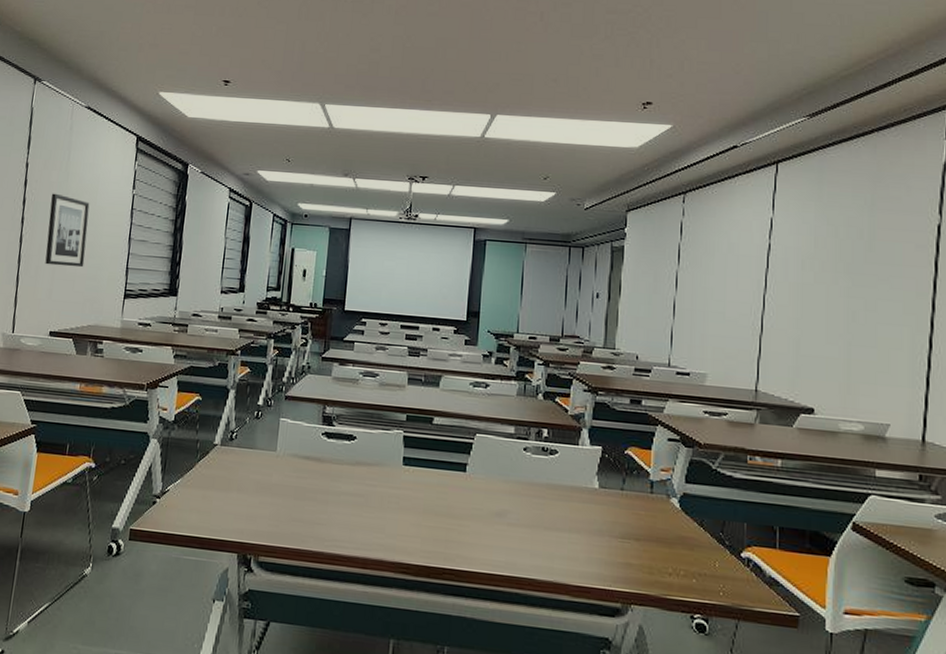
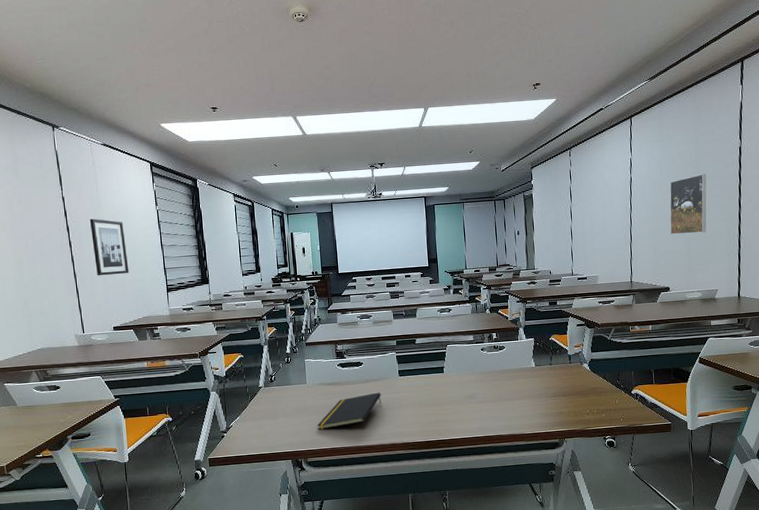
notepad: none [279,481,374,521] -> present [316,392,382,430]
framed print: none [823,254,883,338] -> present [669,174,707,235]

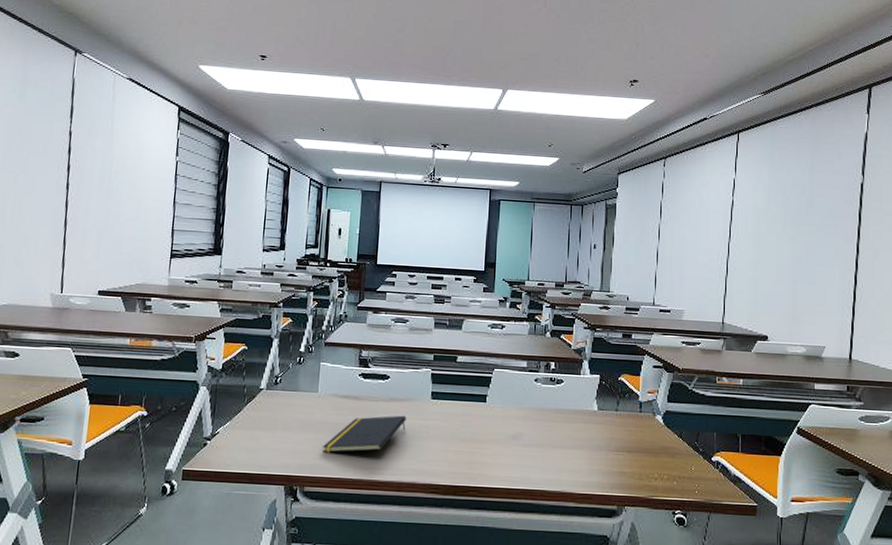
wall art: present [89,218,129,276] -> none [91,160,135,230]
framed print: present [669,174,707,235] -> none [774,208,820,277]

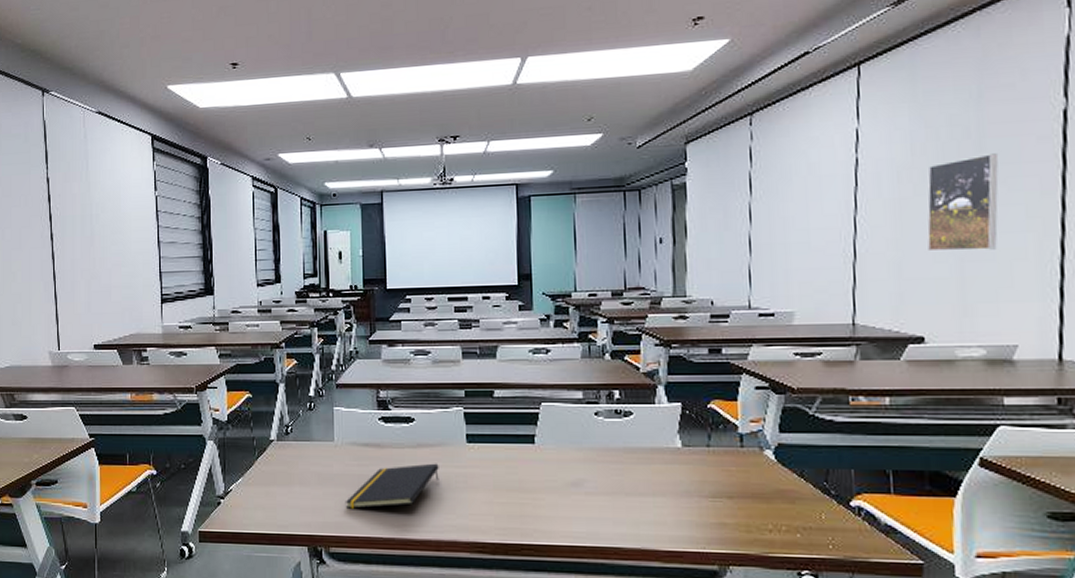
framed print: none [774,208,820,277] -> present [927,153,999,252]

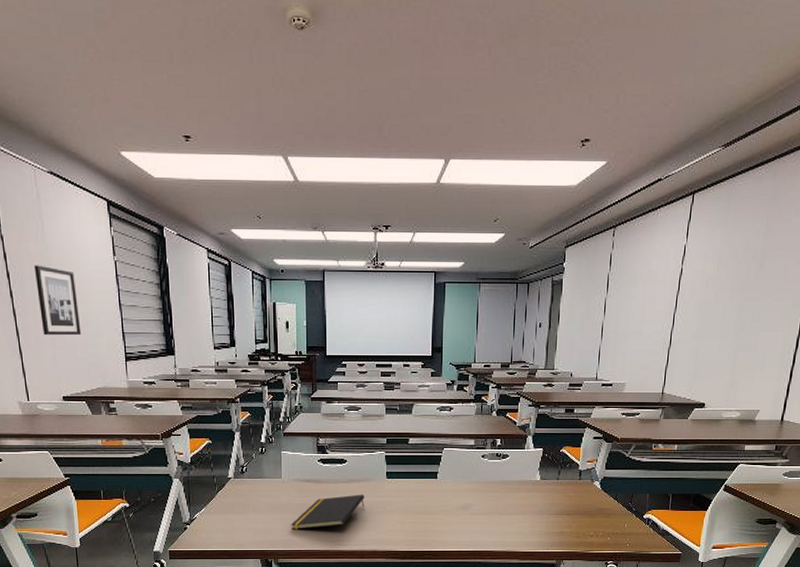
wall art: none [75,205,118,279] -> present [33,265,82,336]
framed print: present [927,153,999,252] -> none [717,272,771,343]

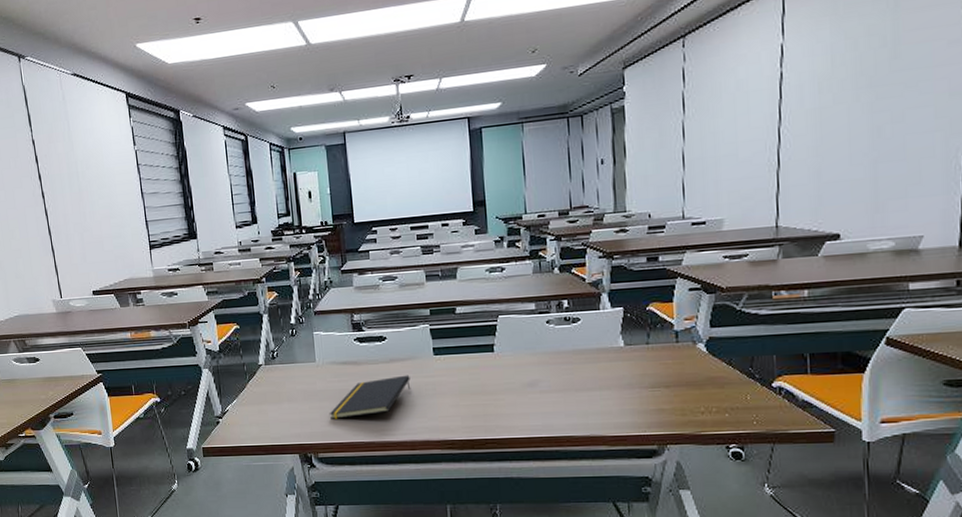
wall art: present [33,265,82,336] -> none [62,163,108,232]

